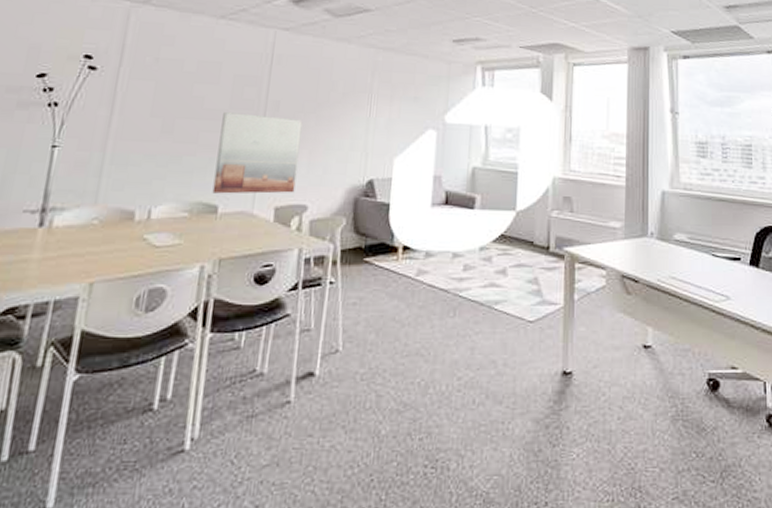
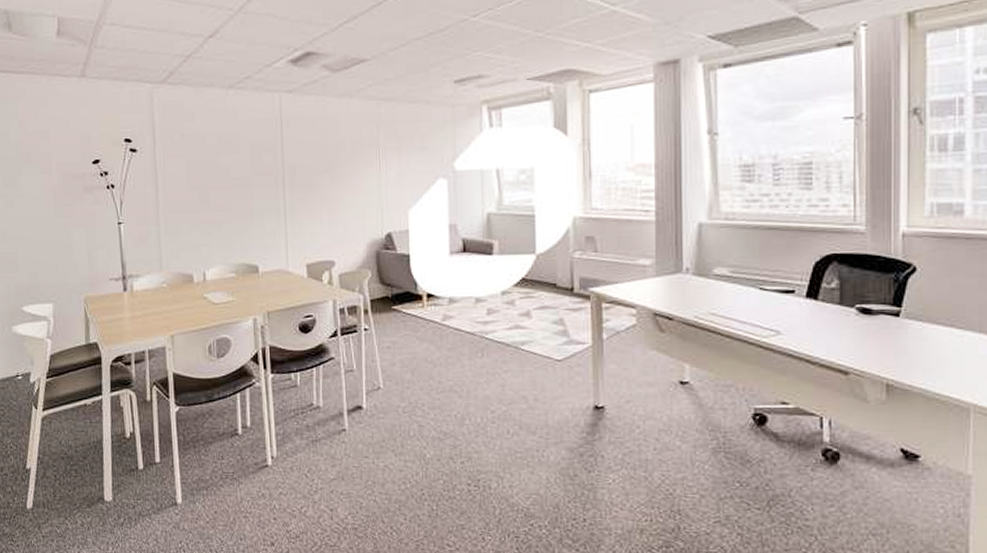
wall art: present [212,112,303,194] -> none [248,179,321,255]

